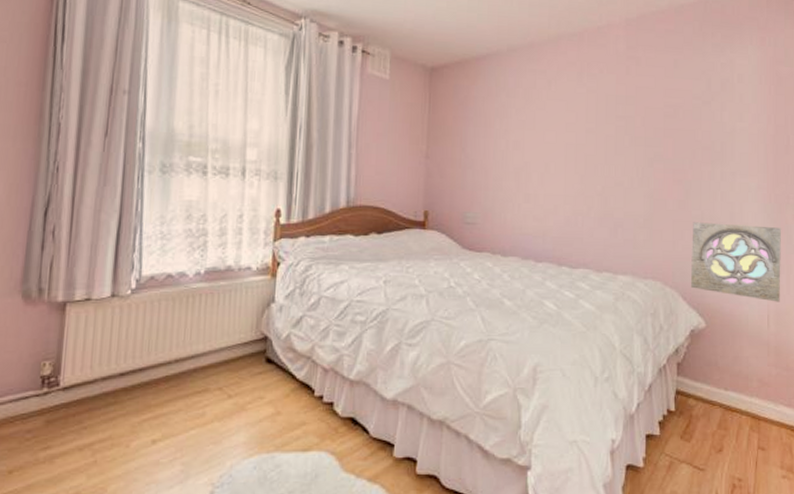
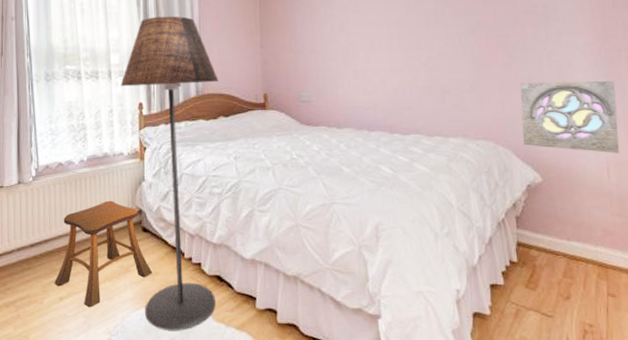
stool: none [147,323,274,453] -> present [54,200,153,308]
floor lamp: none [256,109,374,483] -> present [120,16,219,331]

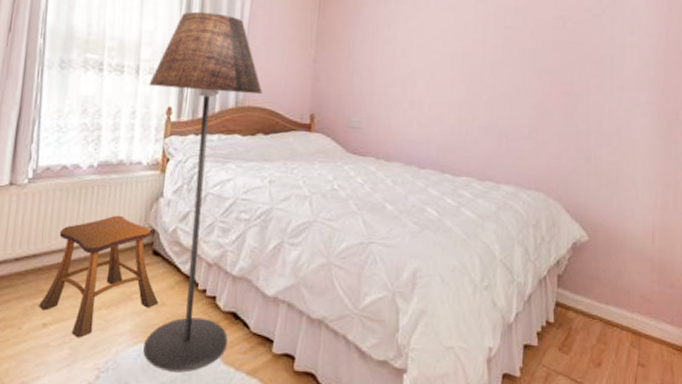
wall ornament: present [520,81,619,154] -> none [574,135,669,219]

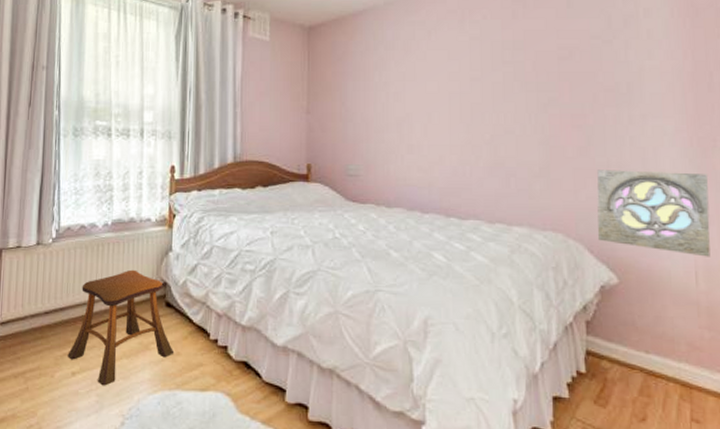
floor lamp: present [143,11,262,373] -> none [153,74,259,421]
wall ornament: none [574,135,669,219] -> present [597,169,711,257]

